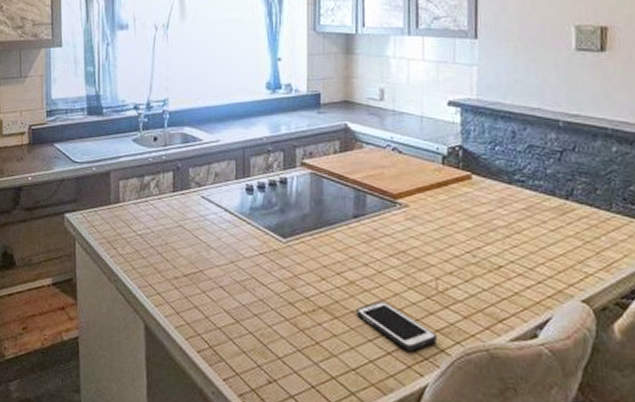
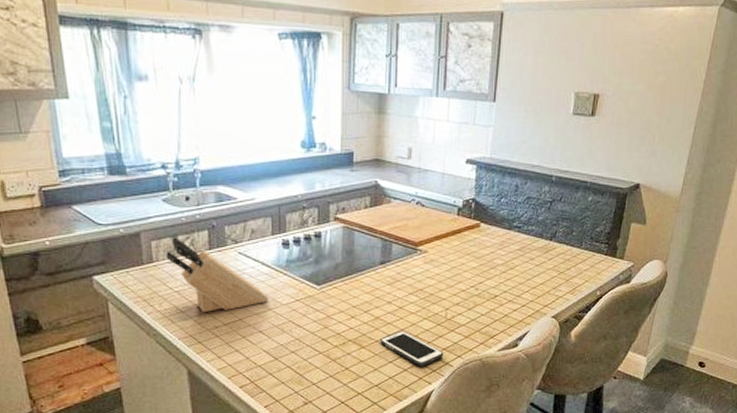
knife block: none [132,176,232,261] -> present [166,236,269,313]

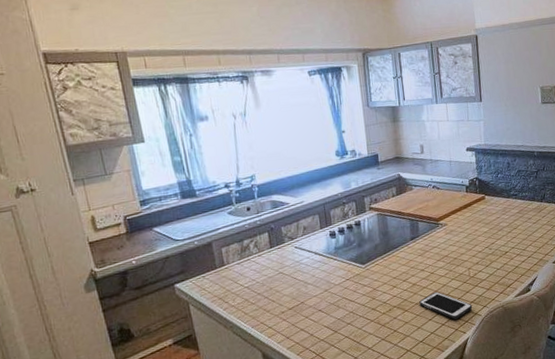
knife block: present [166,236,269,313] -> none [234,241,324,302]

